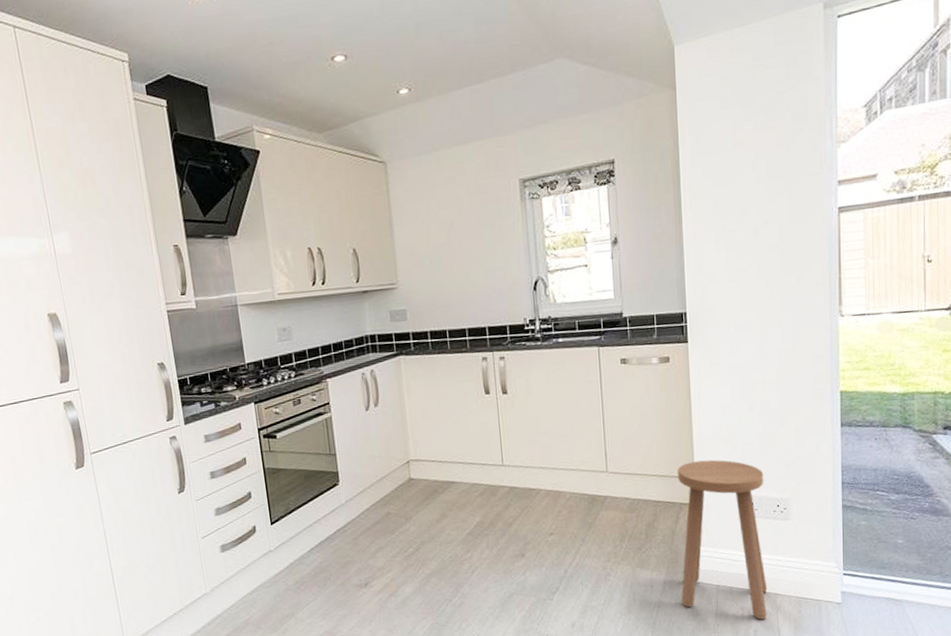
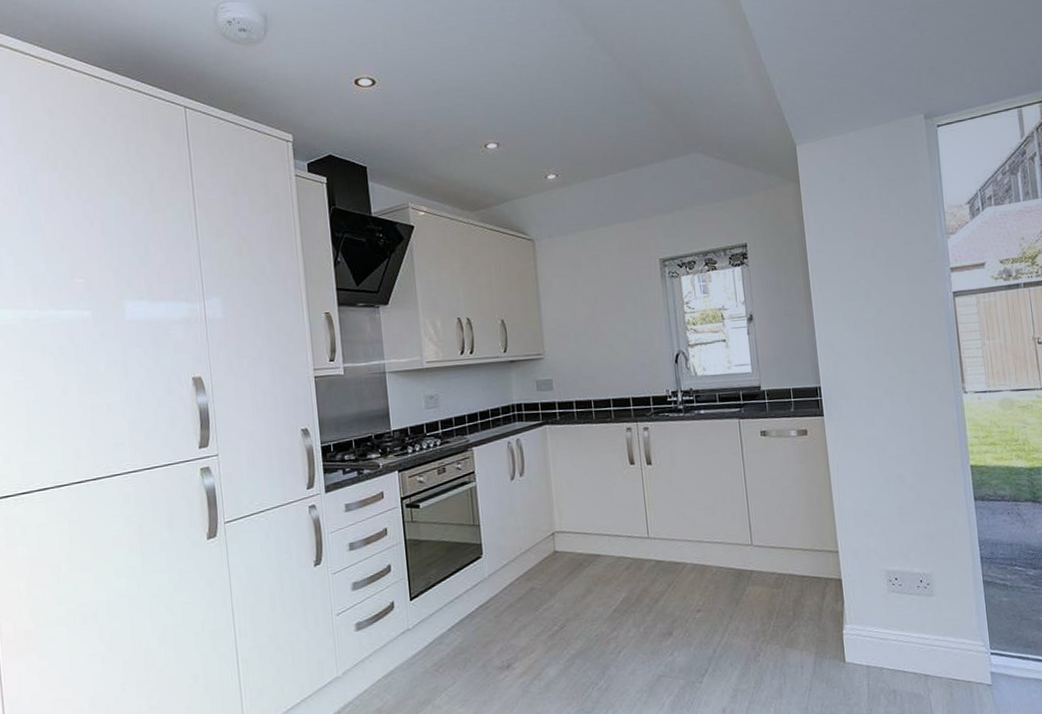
stool: present [678,459,768,620] -> none [821,533,920,704]

